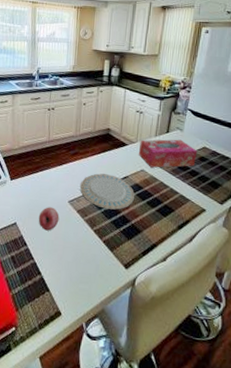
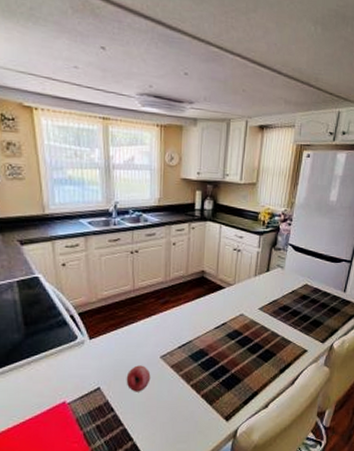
plate: present [79,173,134,210] -> none [172,322,234,361]
tissue box: present [138,139,197,168] -> none [236,278,299,311]

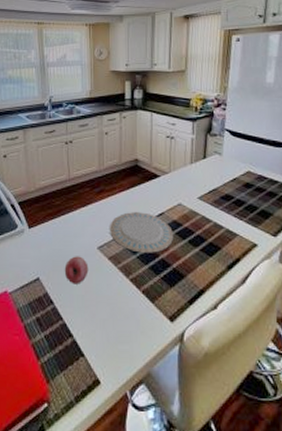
plate: none [172,322,234,361] -> present [109,212,173,253]

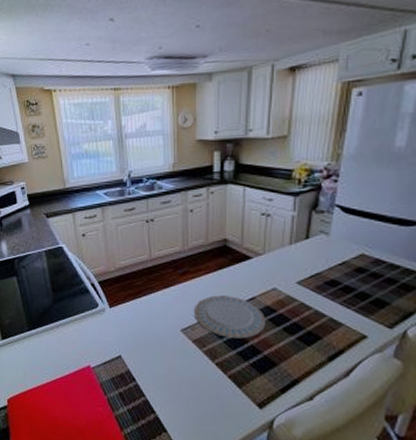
fruit: present [64,256,89,284] -> none [146,337,171,365]

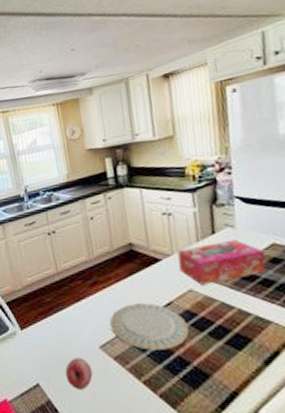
fruit: none [146,337,171,365] -> present [65,357,93,390]
tissue box: none [267,246,352,285] -> present [177,239,266,285]

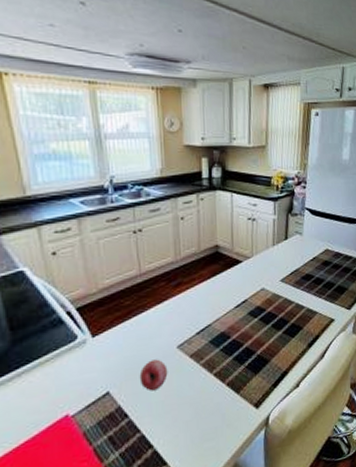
plate: present [109,303,189,350] -> none [189,302,257,345]
tissue box: present [177,239,266,285] -> none [255,245,320,284]

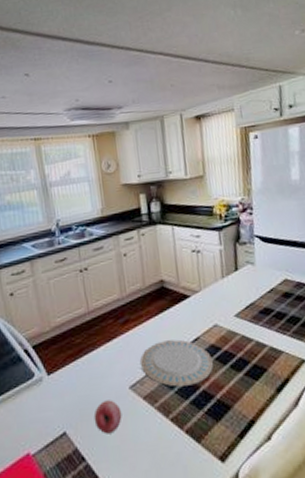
plate: none [189,302,257,345] -> present [139,339,213,387]

